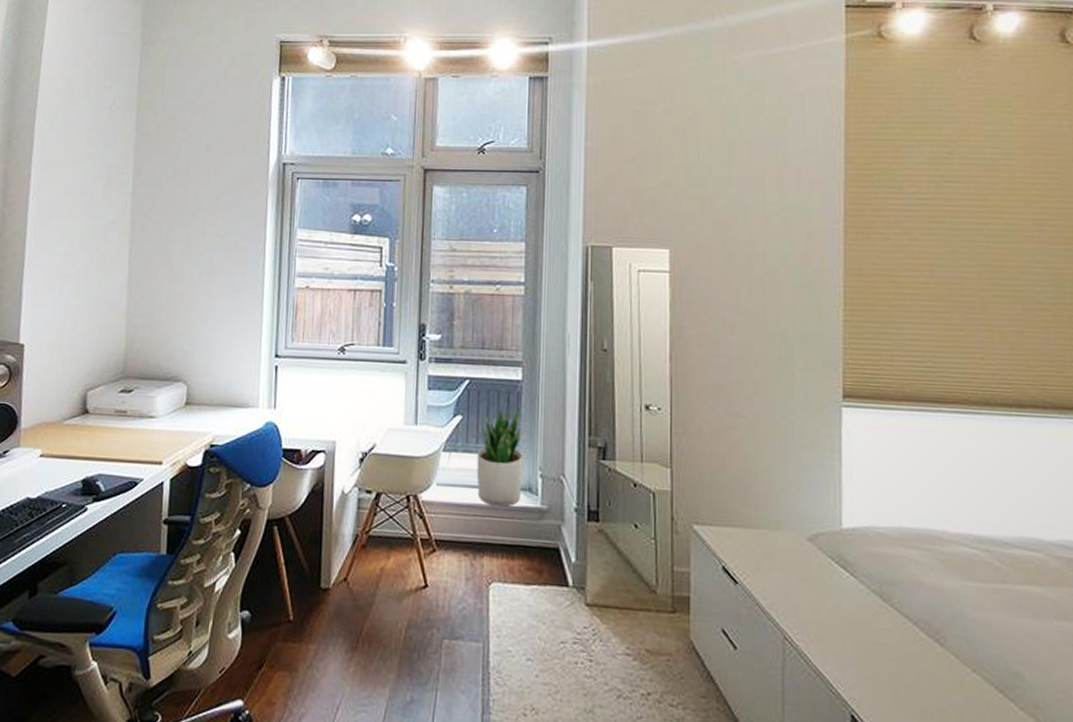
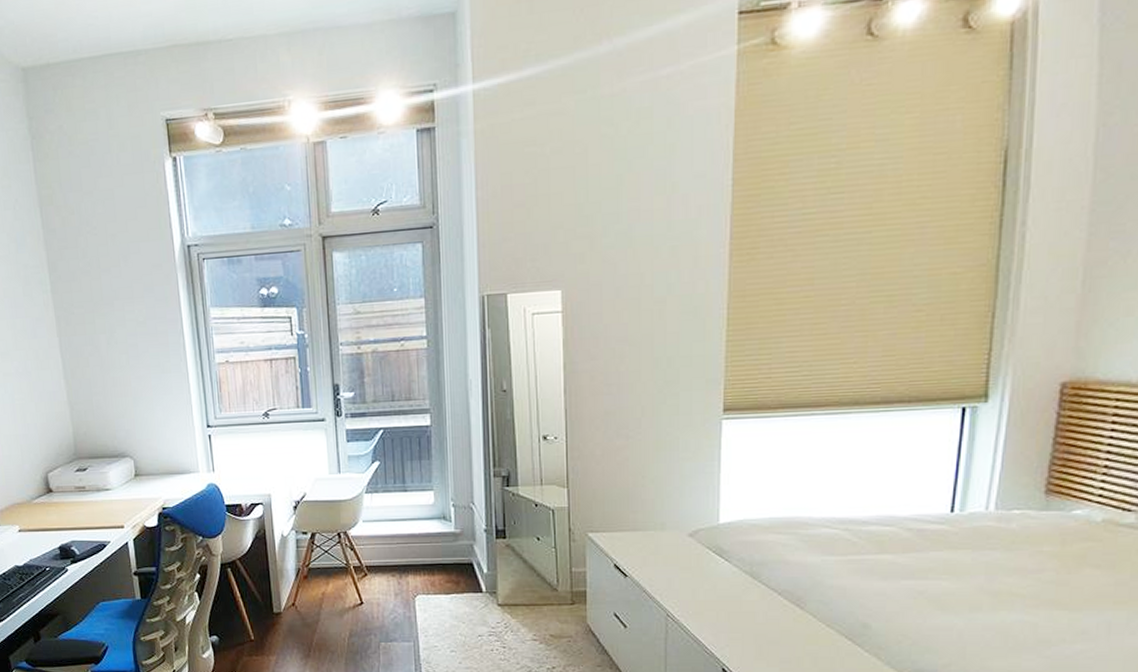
planter: present [476,407,524,507] -> none [395,449,437,535]

